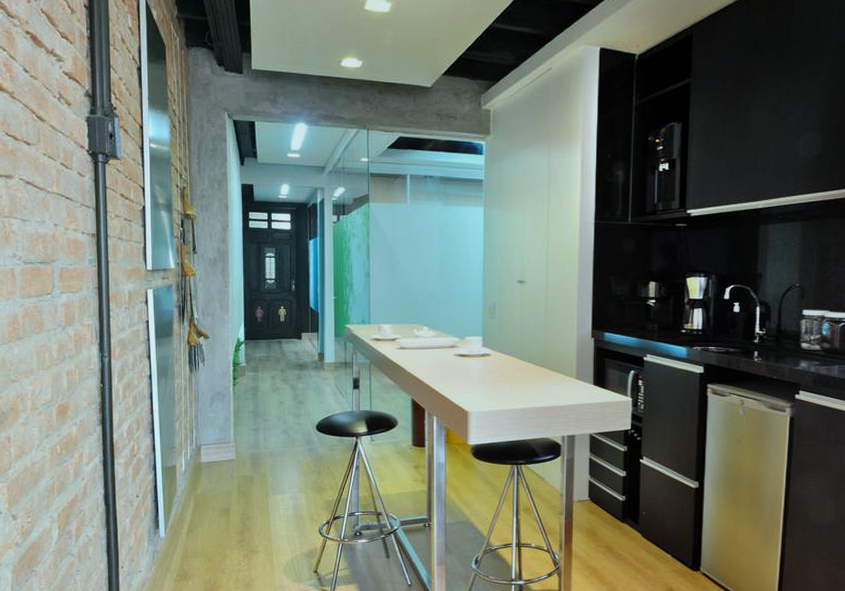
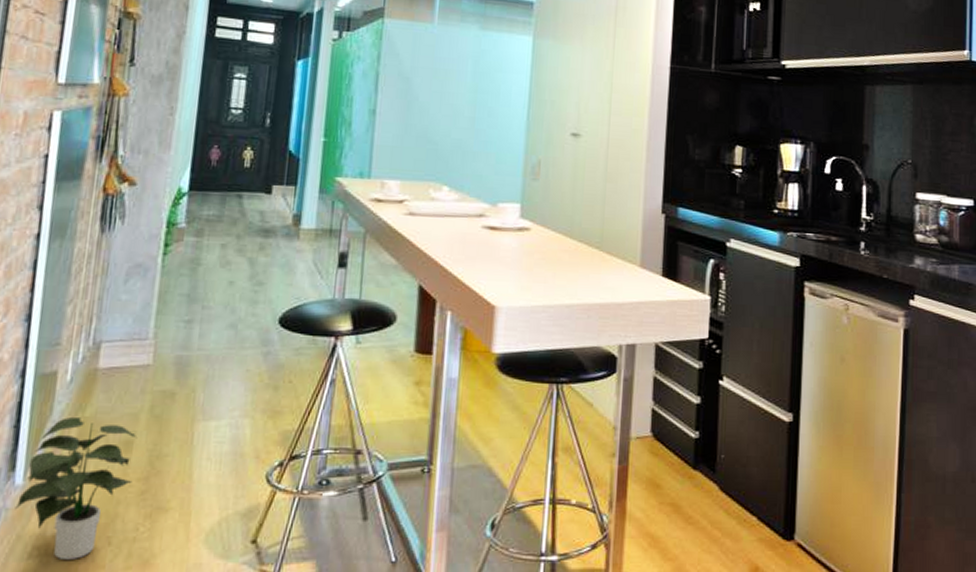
potted plant: none [162,495,233,583] -> present [15,417,138,561]

